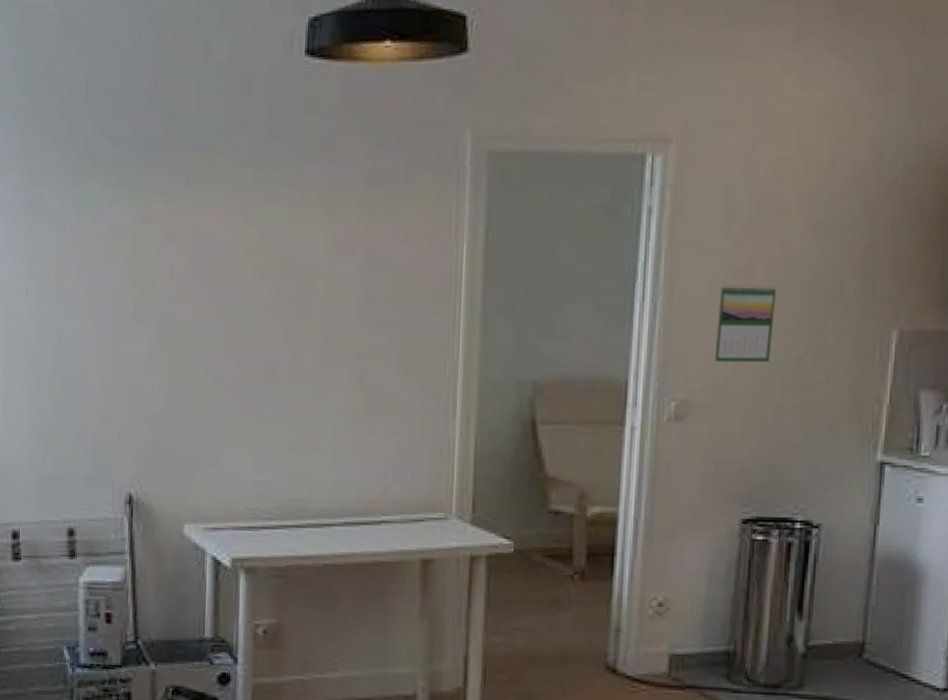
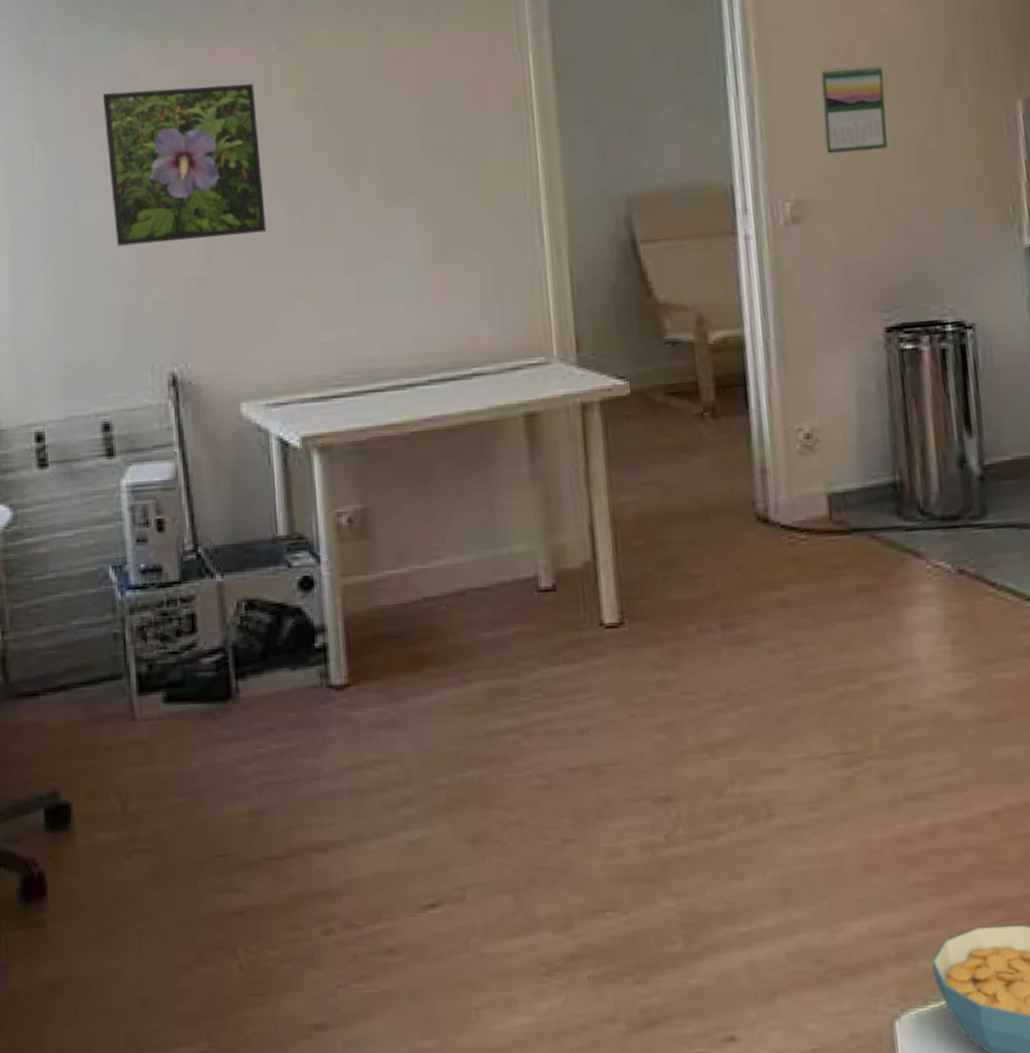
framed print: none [90,245,221,381] -> present [102,83,267,246]

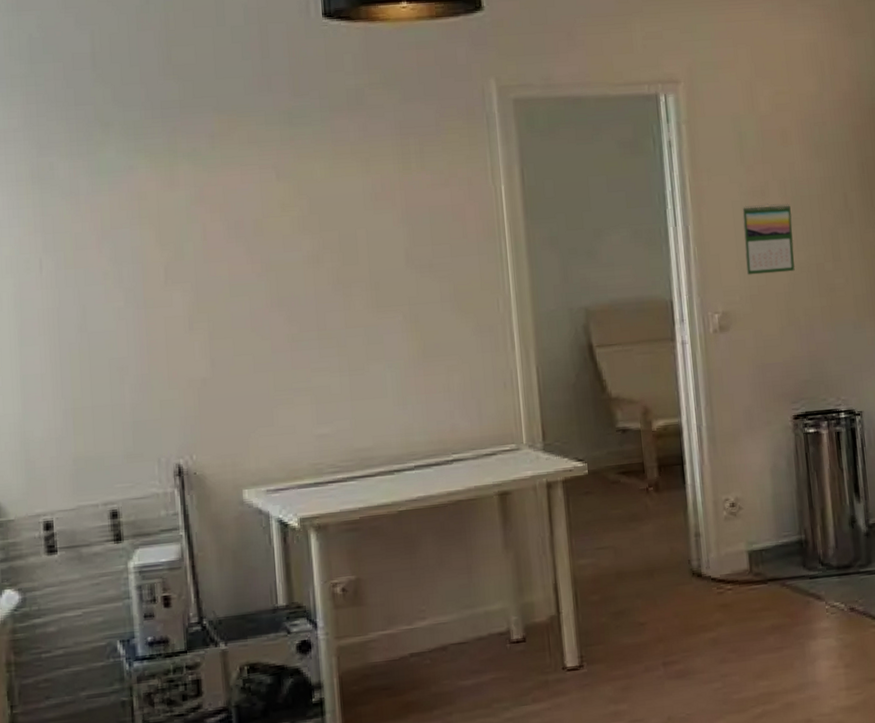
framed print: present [102,83,267,246] -> none [110,206,267,351]

